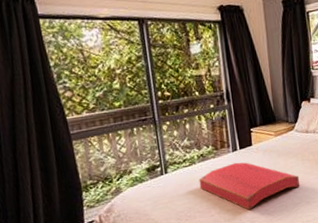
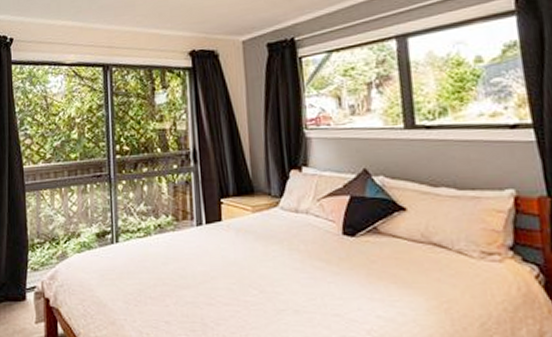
cushion: present [198,162,300,211] -> none [153,240,286,308]

